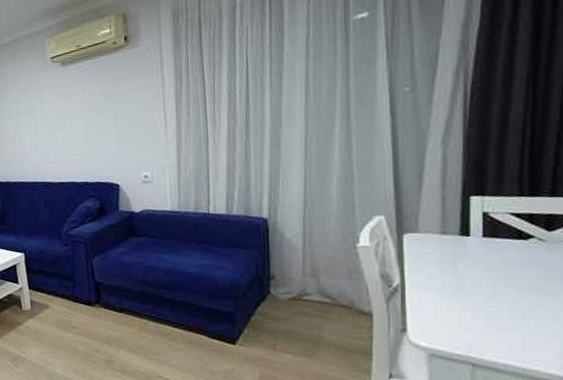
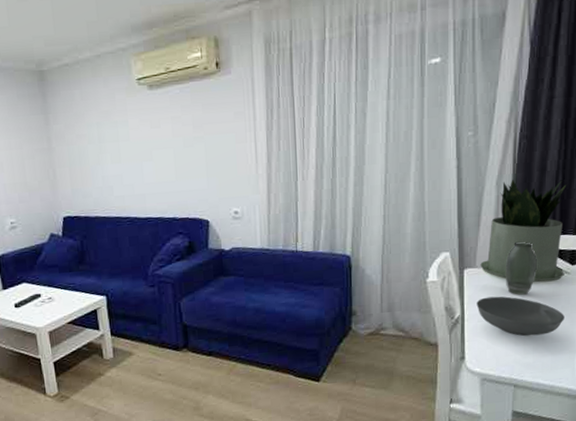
bowl: none [420,264,540,311] -> present [476,296,565,337]
planter: none [423,135,538,251] -> present [480,179,566,283]
vase: none [456,204,499,264] -> present [505,241,537,295]

